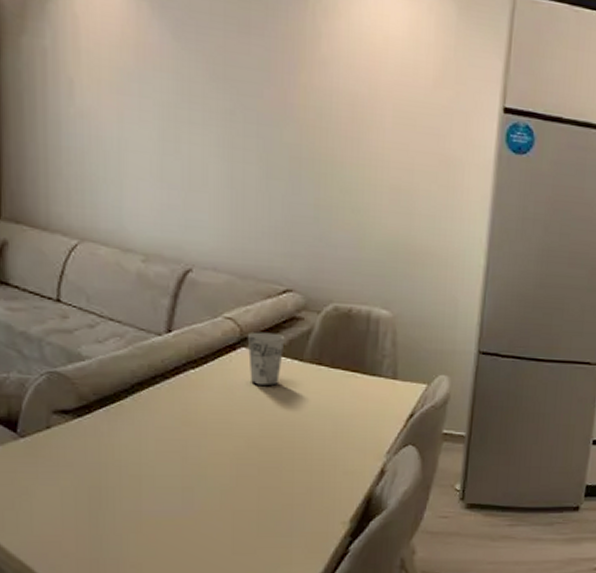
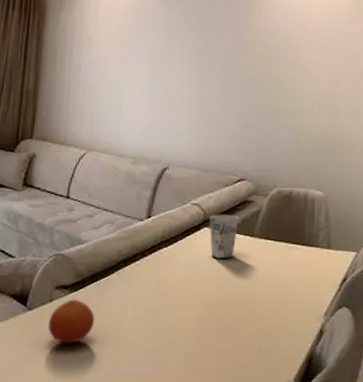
fruit: none [48,426,108,477] -> present [48,299,95,344]

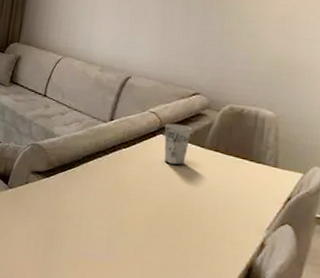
fruit: present [48,299,95,344] -> none [24,184,62,222]

